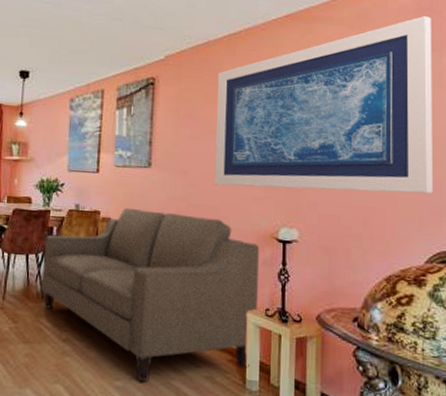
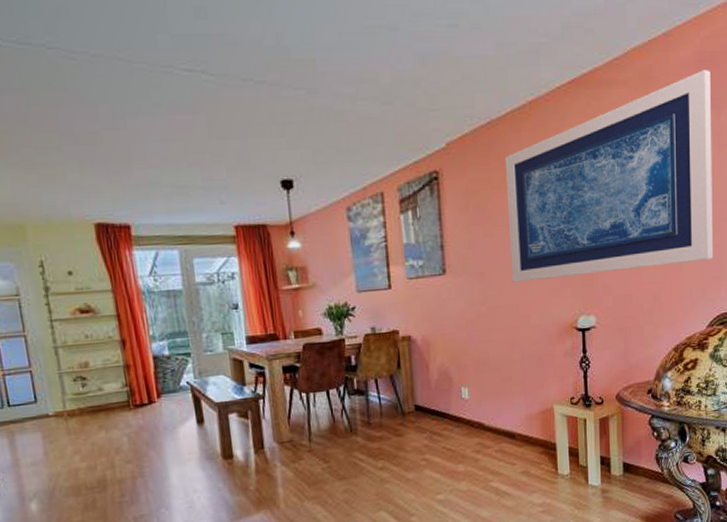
sofa: present [41,207,260,382] -> none [344,317,564,491]

